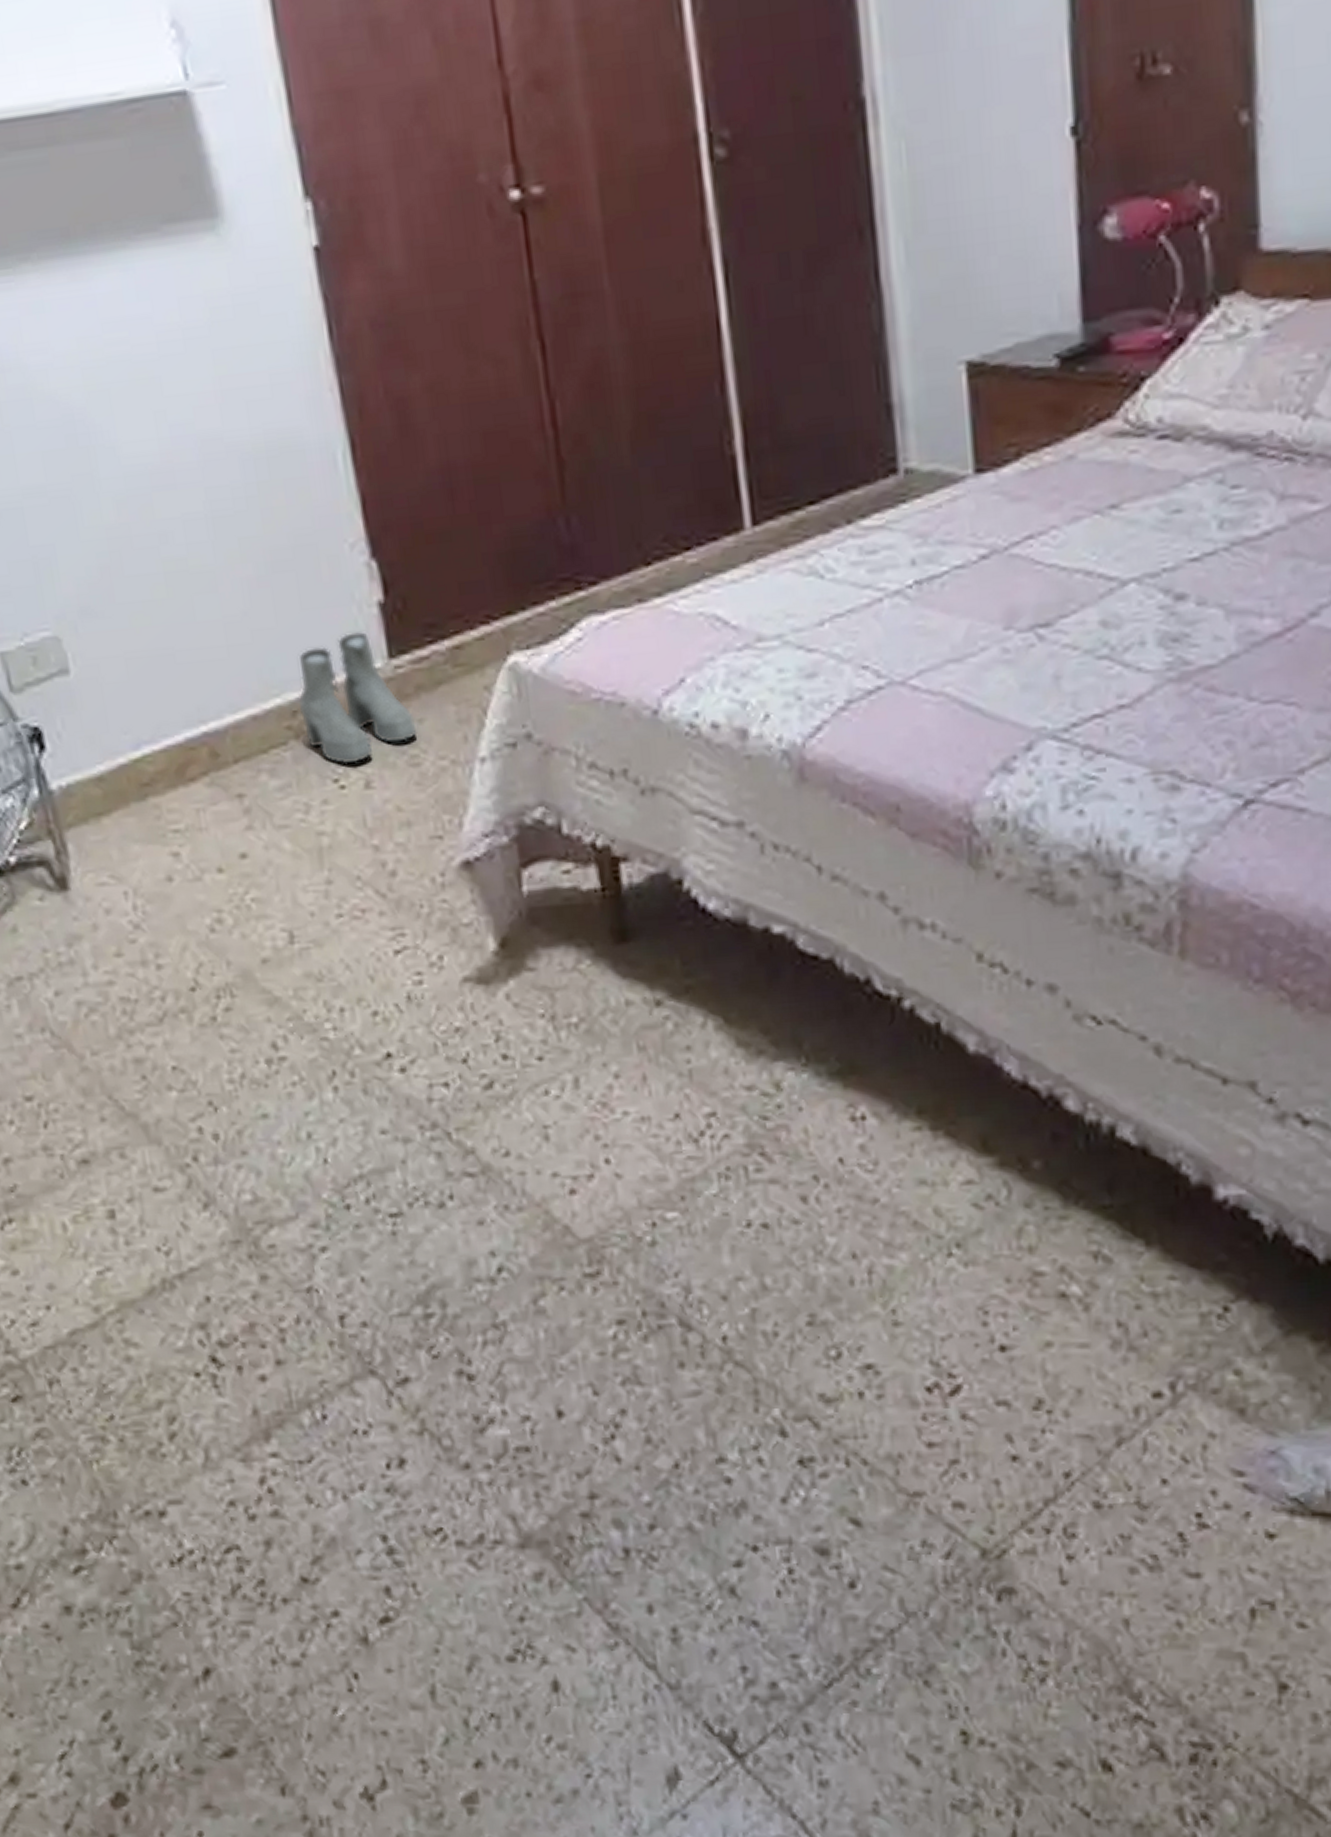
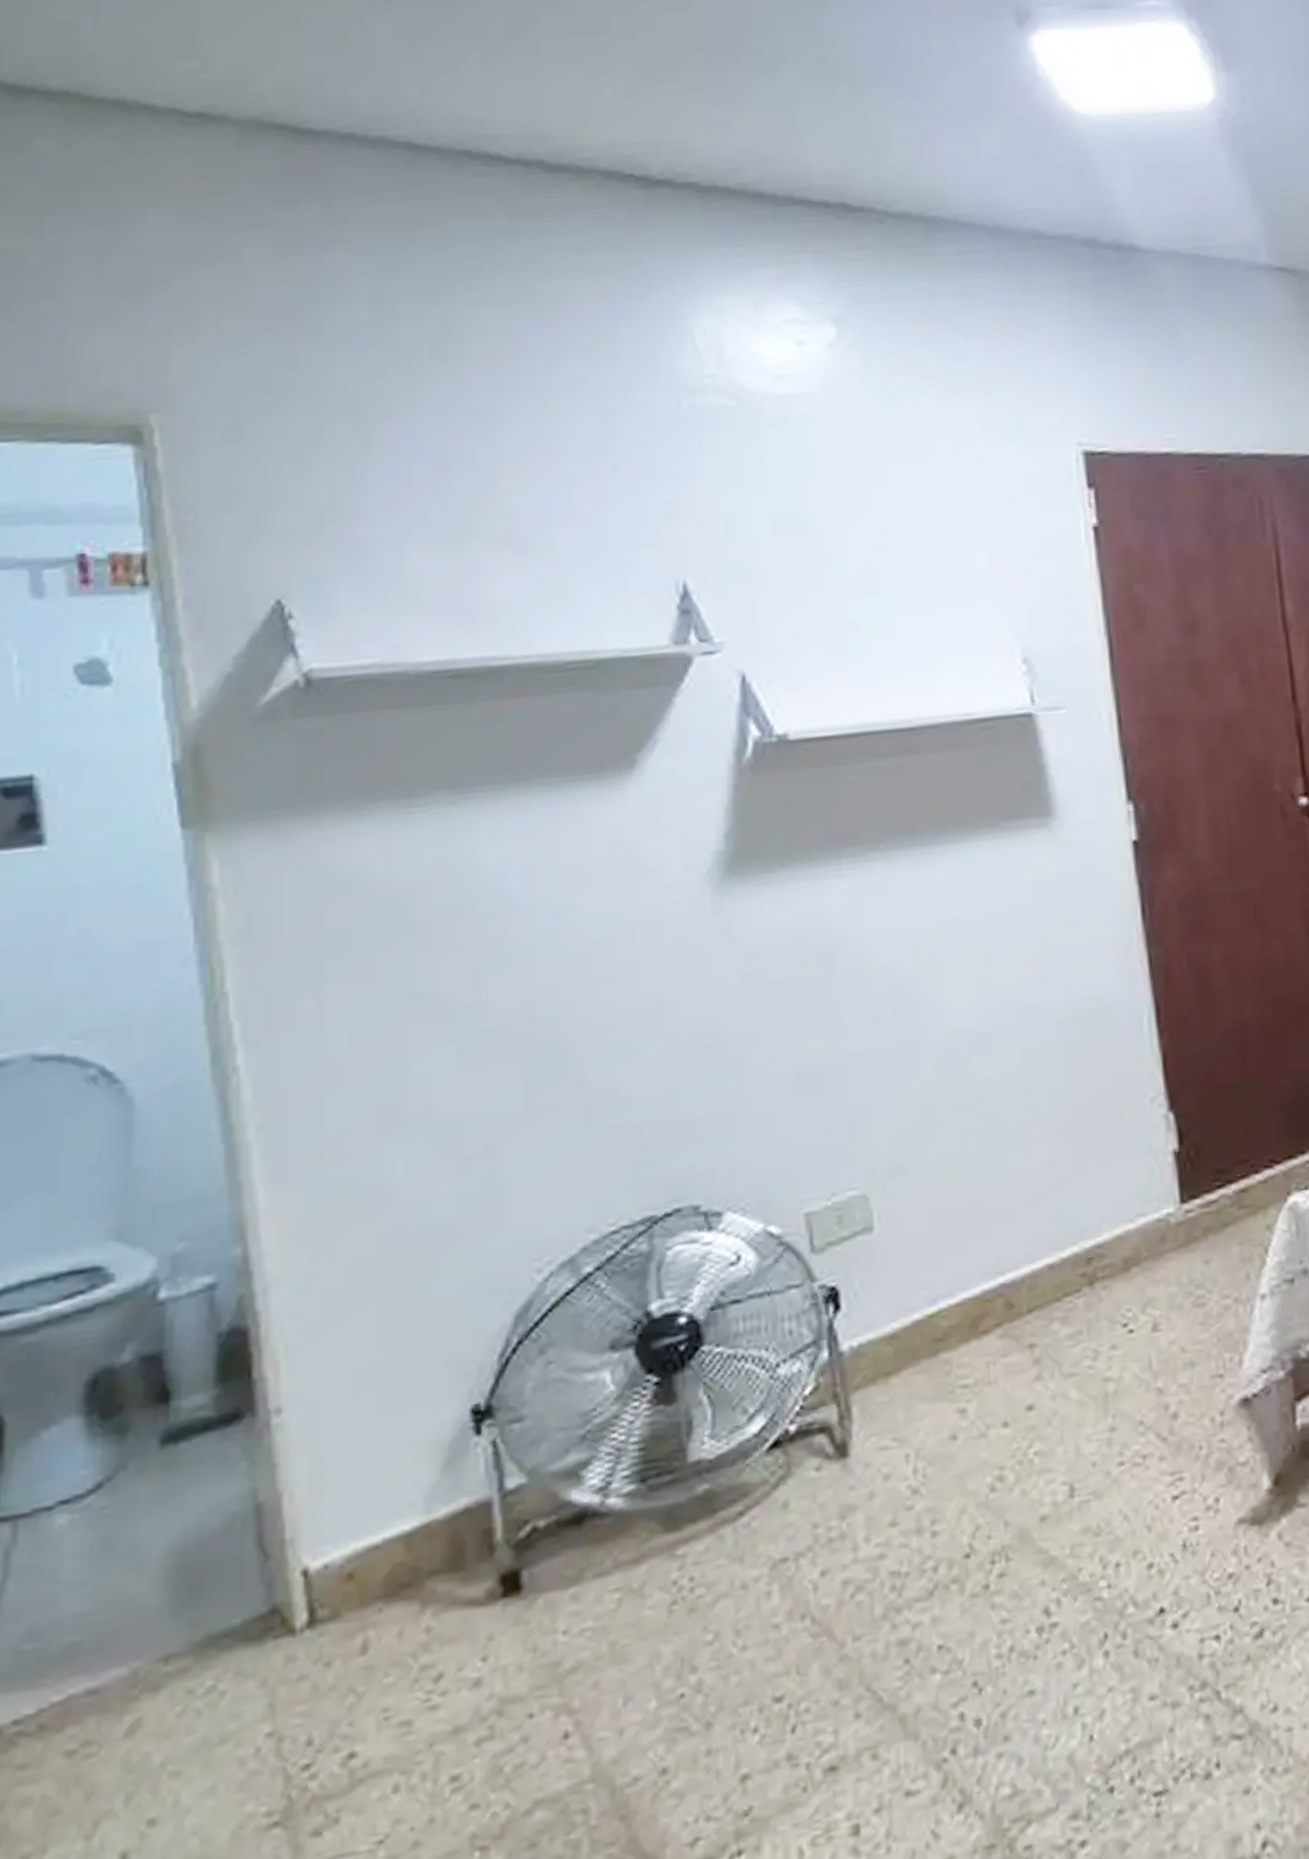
boots: present [298,632,417,765] -> none [1093,1179,1204,1309]

